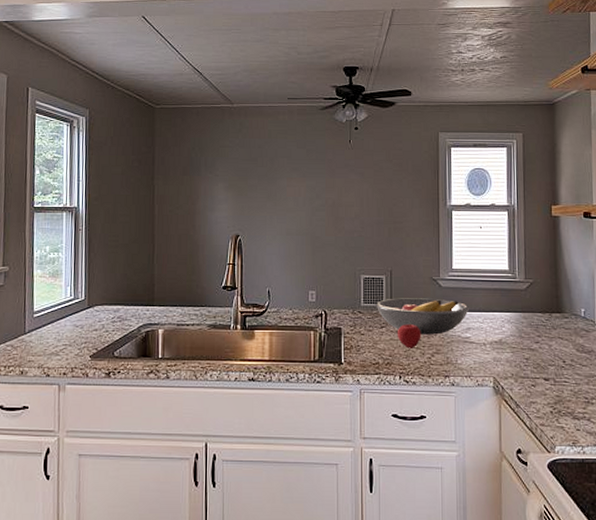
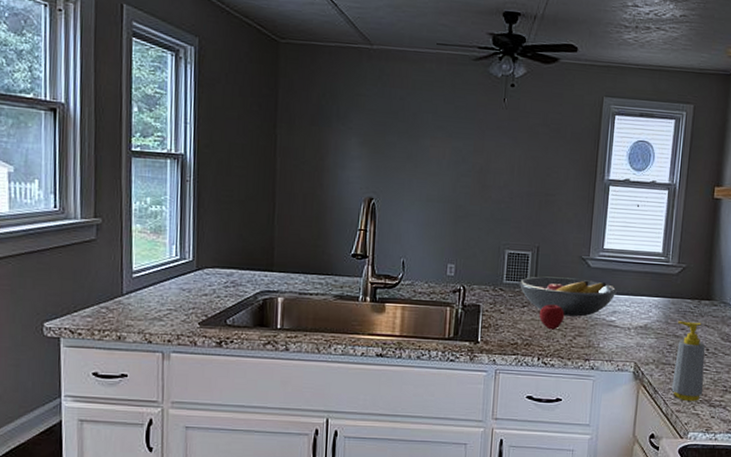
soap bottle: none [531,334,565,414] -> present [671,321,705,401]

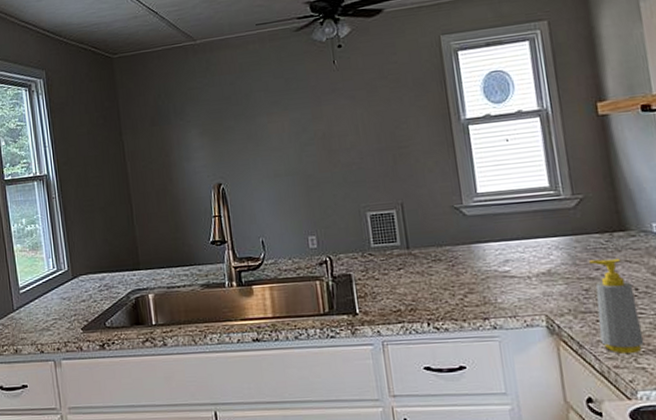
fruit bowl: present [518,276,618,317] -> none [388,229,506,273]
apple: present [539,303,565,330] -> none [418,261,449,291]

